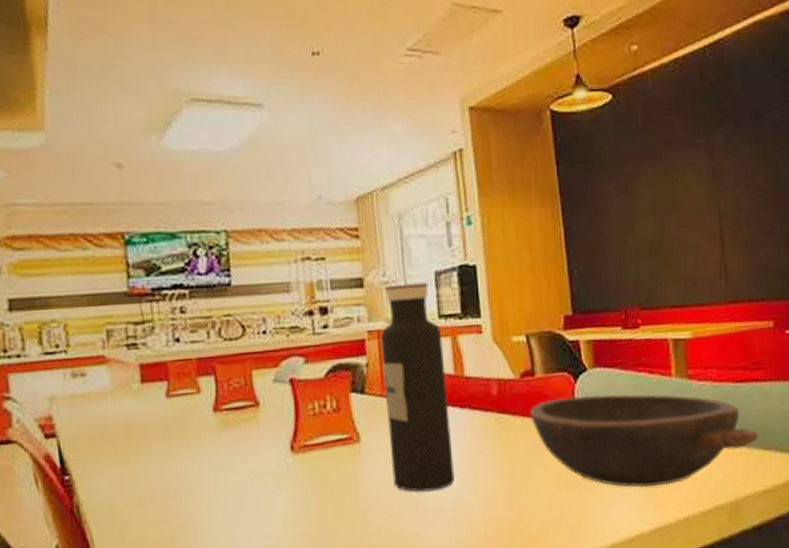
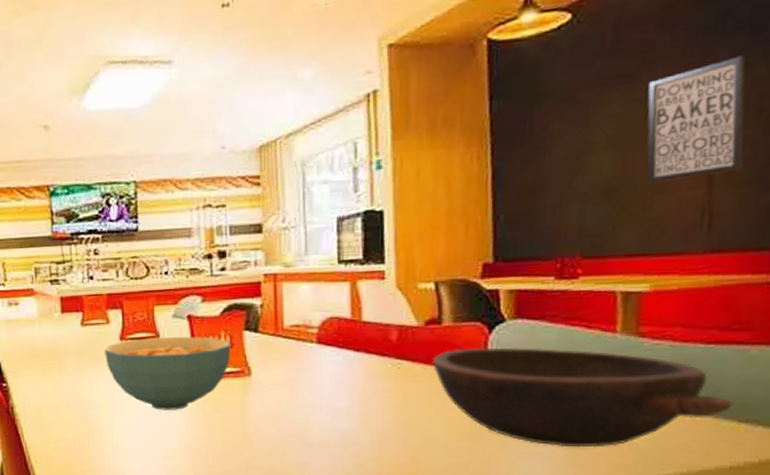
cereal bowl: none [195,402,338,491] -> present [105,336,231,410]
water bottle: present [380,282,455,492] -> none [276,228,344,426]
wall art: none [673,141,742,244] -> present [646,55,746,183]

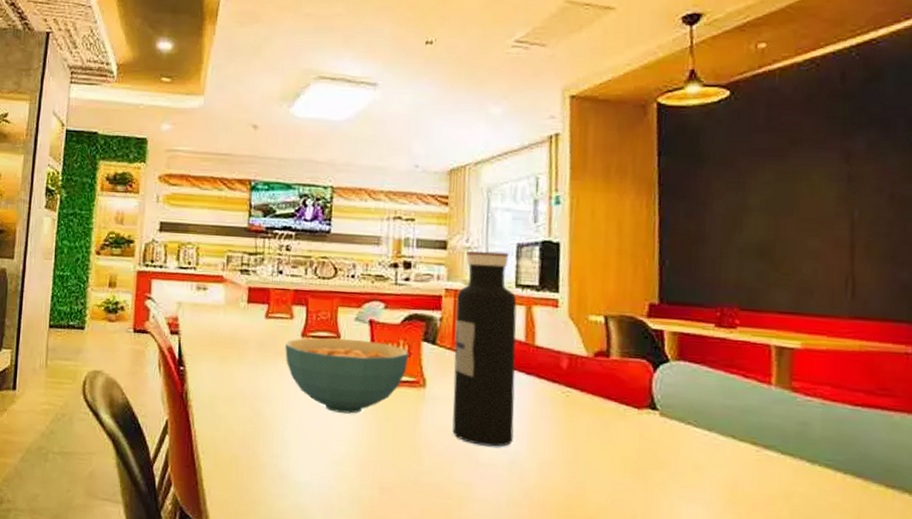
water bottle: none [276,228,344,426] -> present [452,251,517,447]
bowl: present [432,347,733,448] -> none [599,383,880,499]
wall art: present [646,55,746,183] -> none [796,146,881,248]

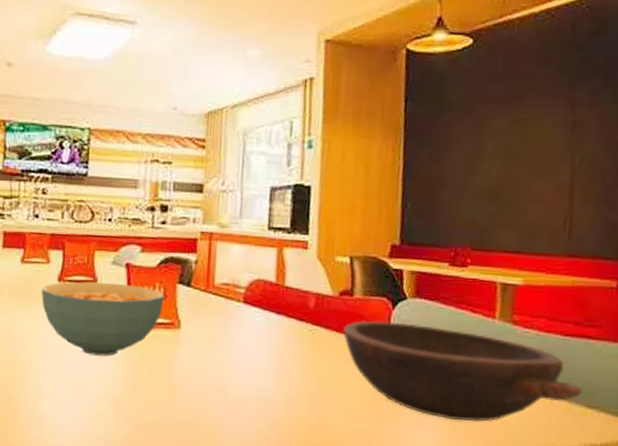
water bottle: present [452,251,517,447] -> none [205,194,269,384]
bowl: none [599,383,880,499] -> present [343,320,583,422]

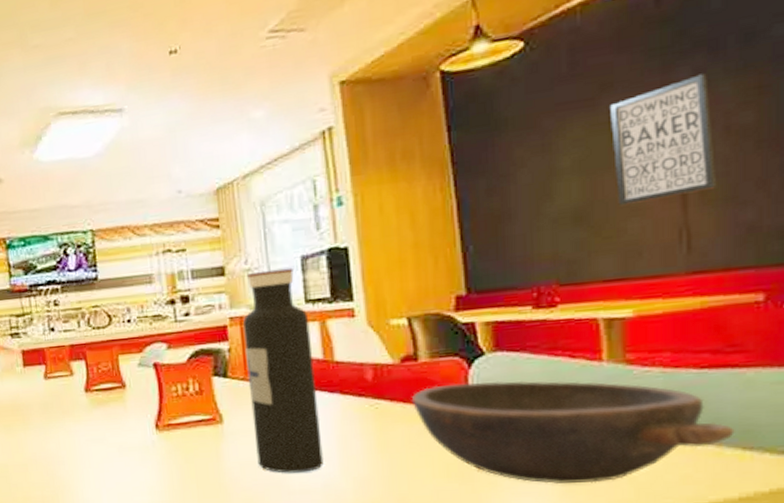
cereal bowl: present [41,282,165,356] -> none [70,385,201,463]
water bottle: none [205,194,269,384] -> present [242,267,324,473]
wall art: none [524,95,600,192] -> present [610,73,717,206]

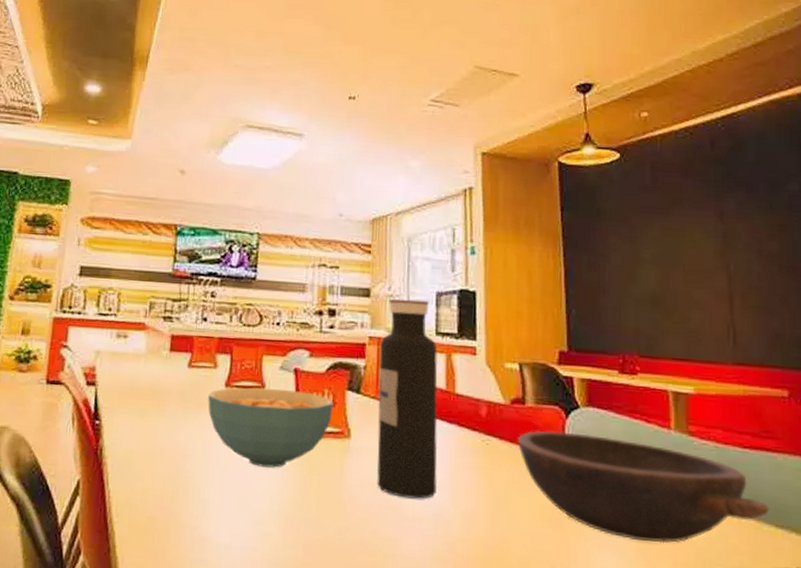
cereal bowl: none [70,385,201,463] -> present [208,387,334,468]
wall art: present [610,73,717,206] -> none [680,207,754,299]

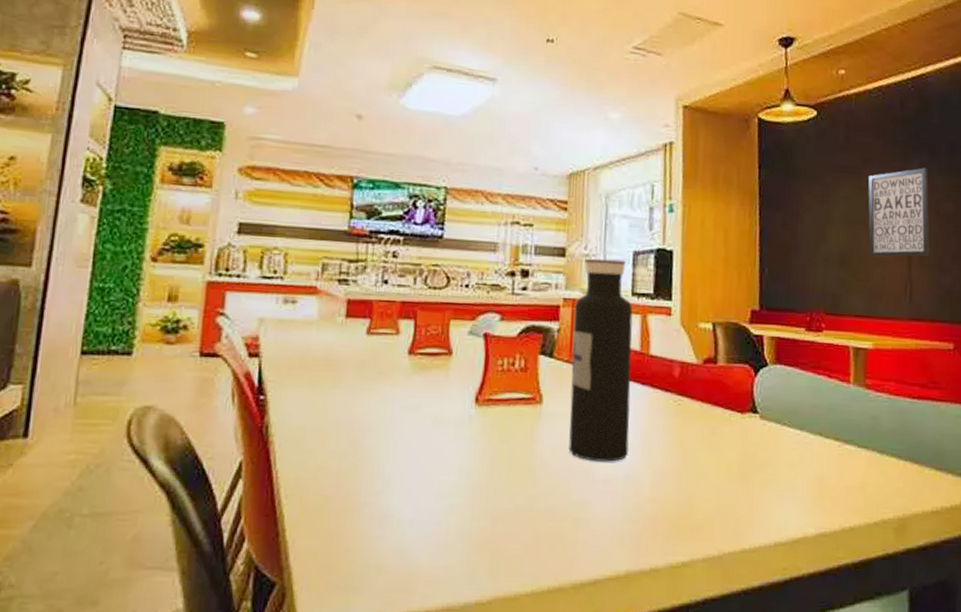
cereal bowl: present [208,387,334,468] -> none [389,354,525,438]
bowl: present [517,430,770,544] -> none [707,388,931,491]
wall art: none [680,207,754,299] -> present [868,167,930,257]

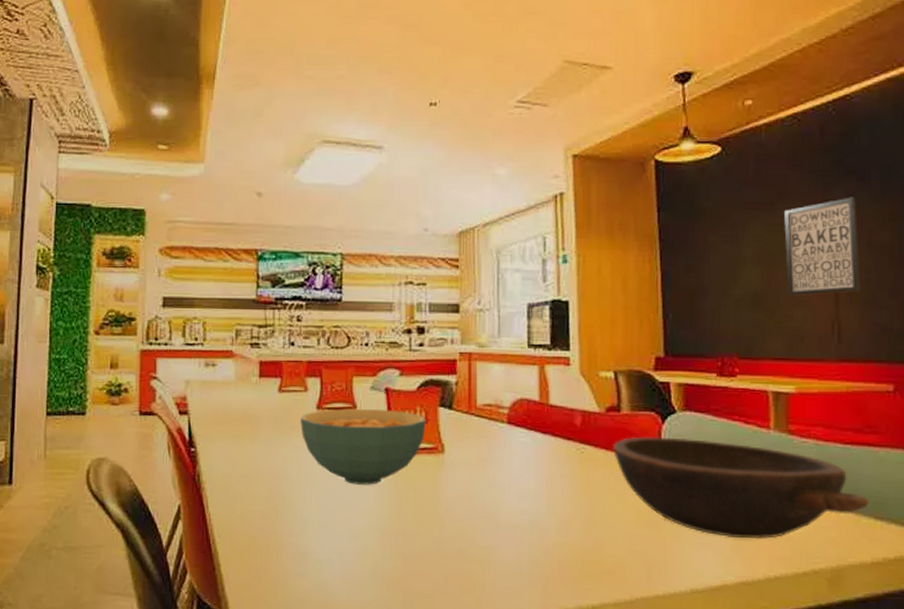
cereal bowl: none [389,354,525,438] -> present [300,408,426,485]
water bottle: present [569,258,633,462] -> none [470,313,532,508]
bowl: none [707,388,931,491] -> present [612,436,869,540]

